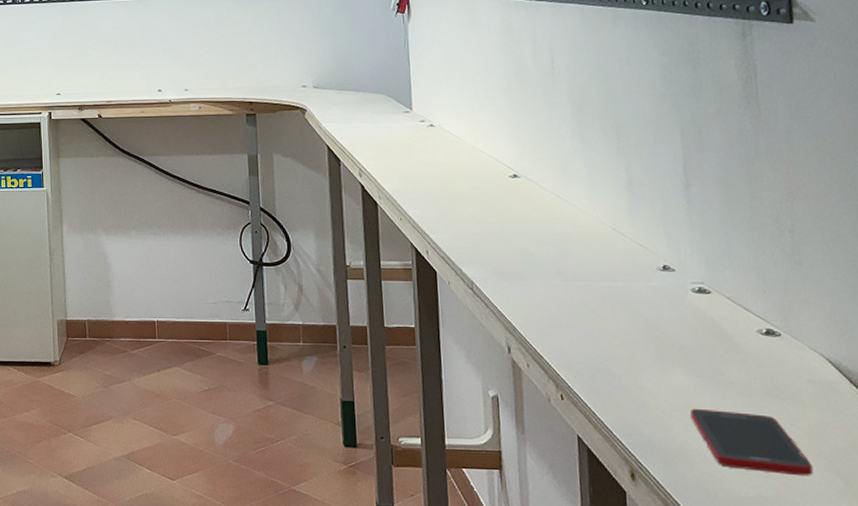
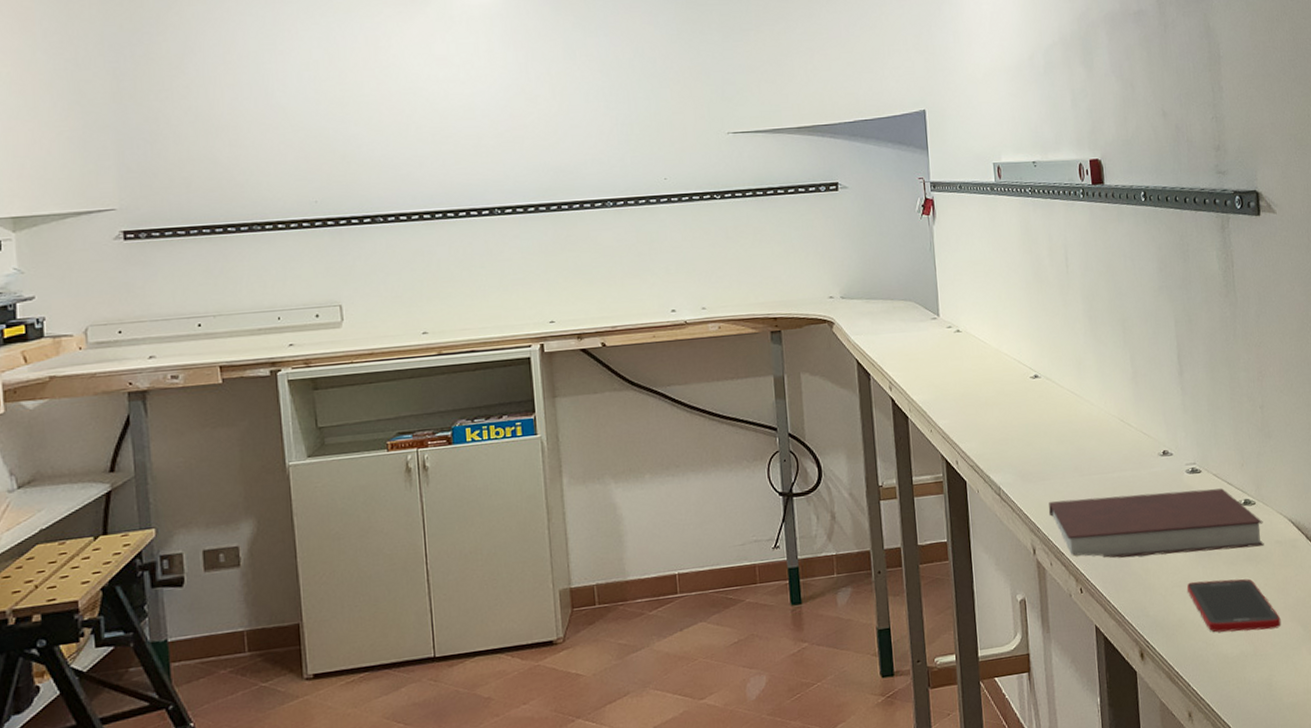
notebook: none [526,302,792,384] -> present [1048,488,1264,558]

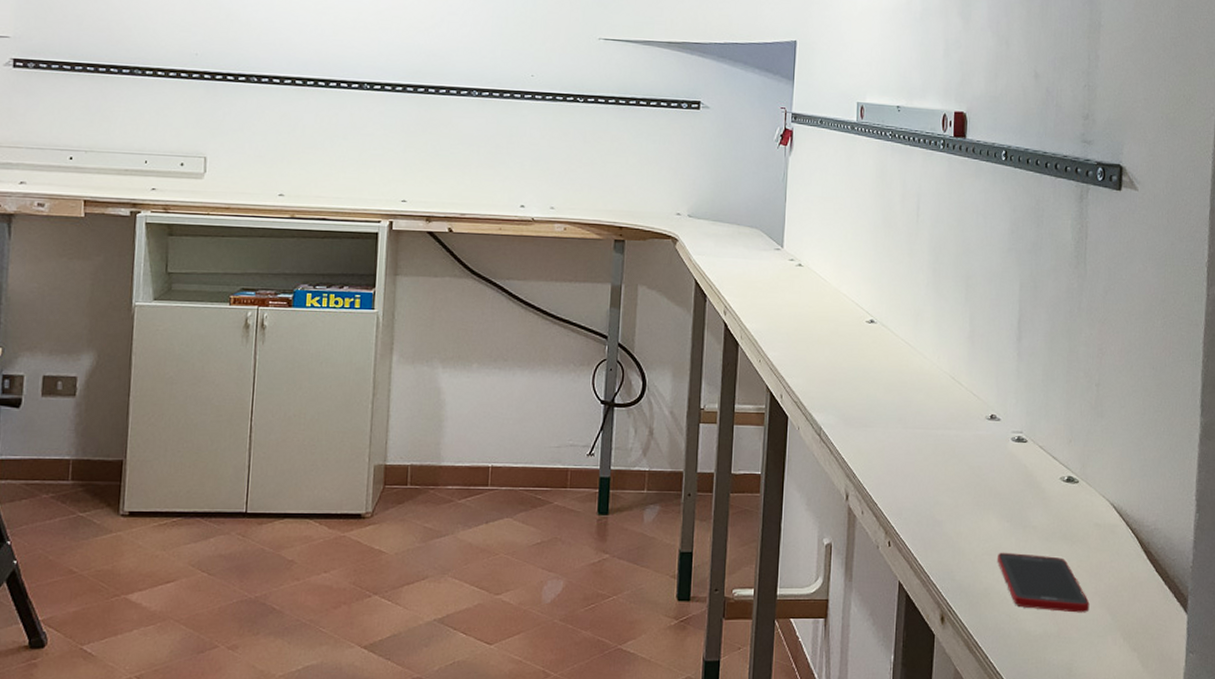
notebook: present [1048,488,1264,558] -> none [866,449,1084,527]

